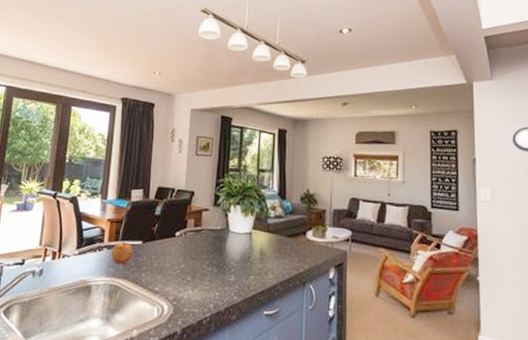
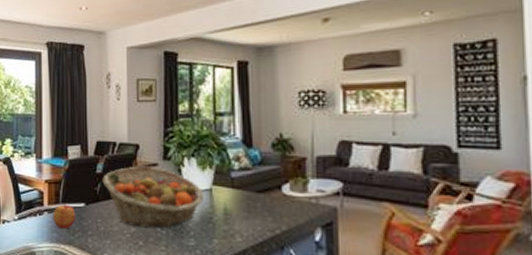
fruit basket: none [159,210,246,266] -> present [102,166,205,229]

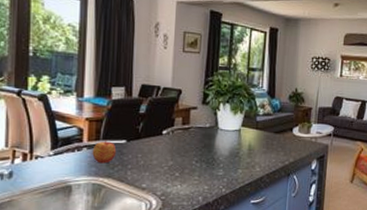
fruit basket: present [102,166,205,229] -> none [145,108,234,162]

